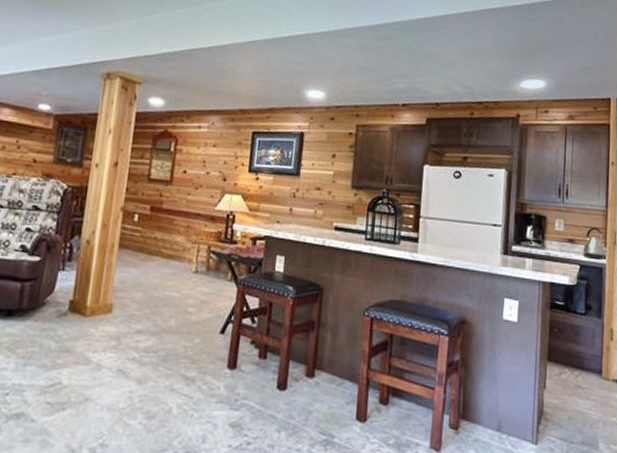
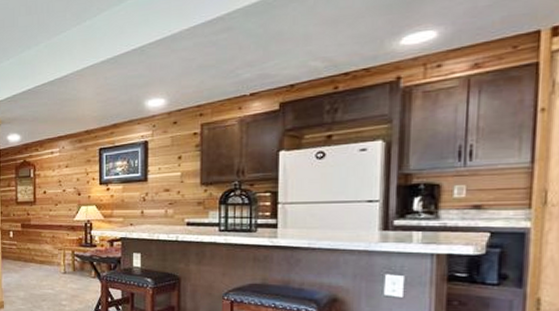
kettle: present [582,227,607,260] -> none [493,188,532,224]

